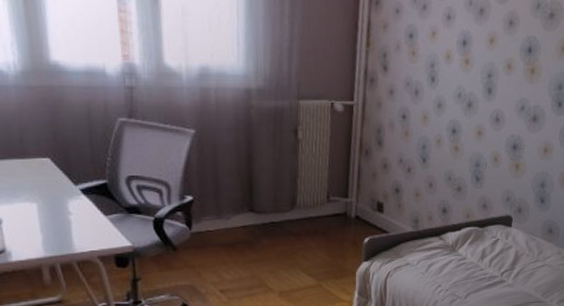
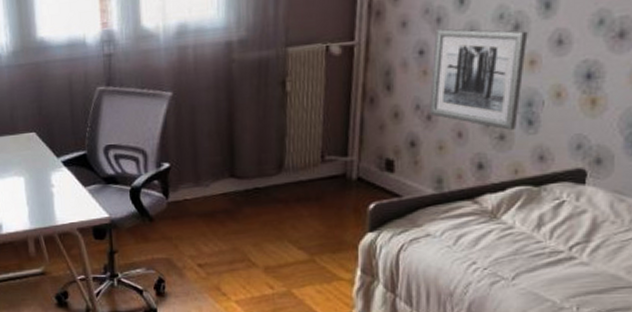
wall art: none [409,100,477,184] -> present [428,28,528,130]

